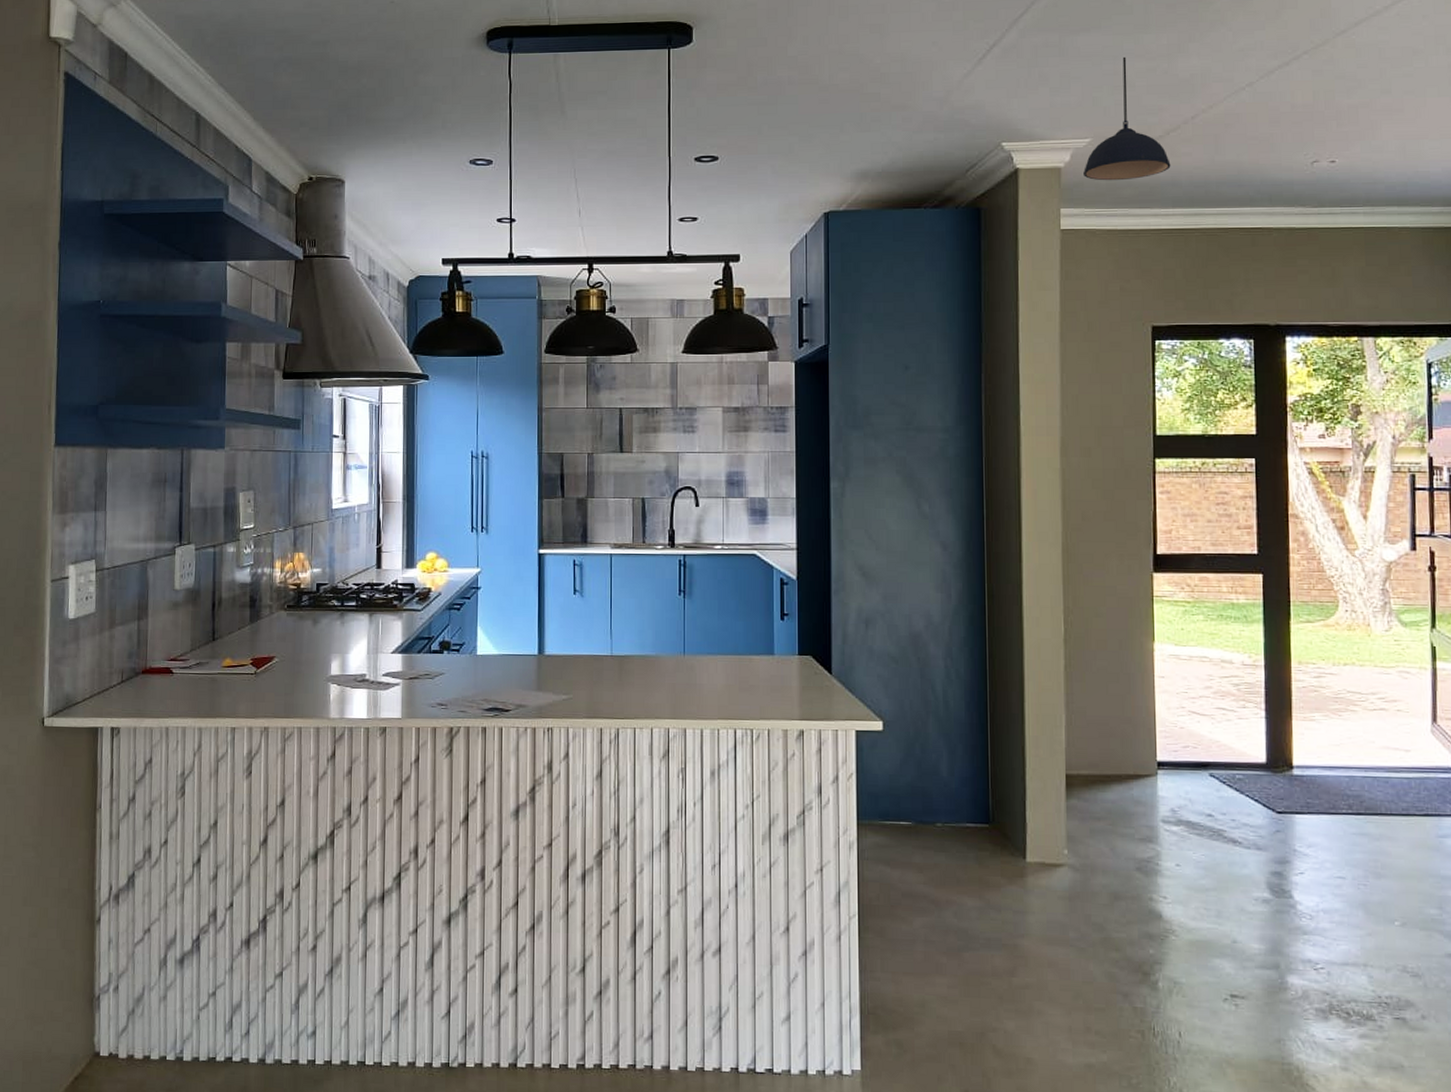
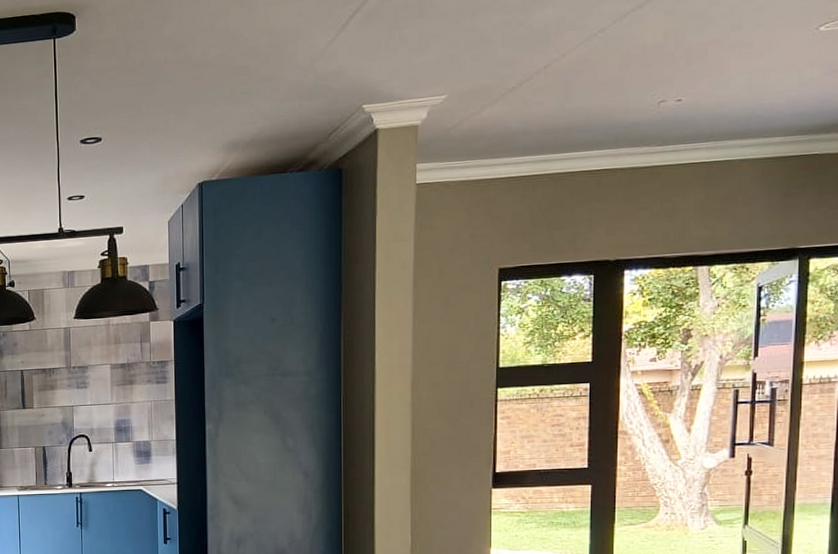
pendant light: present [1083,56,1171,181] -> none [439,12,522,135]

